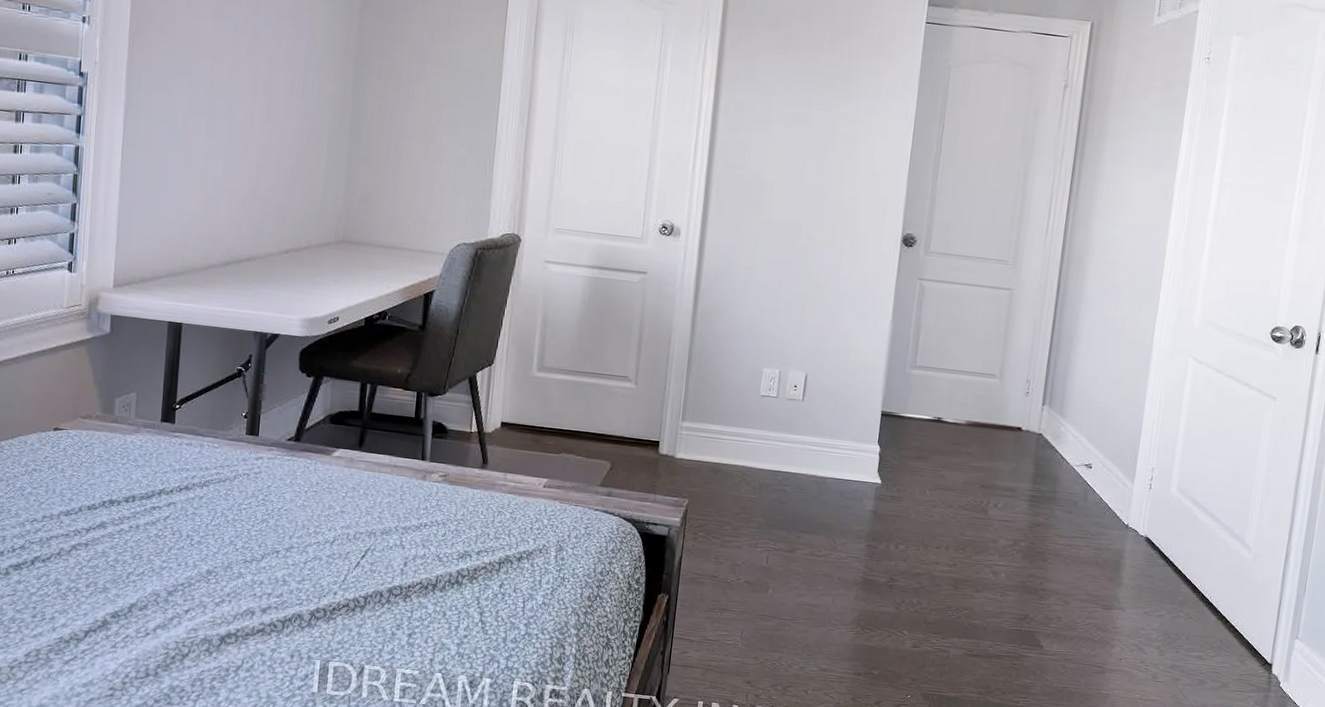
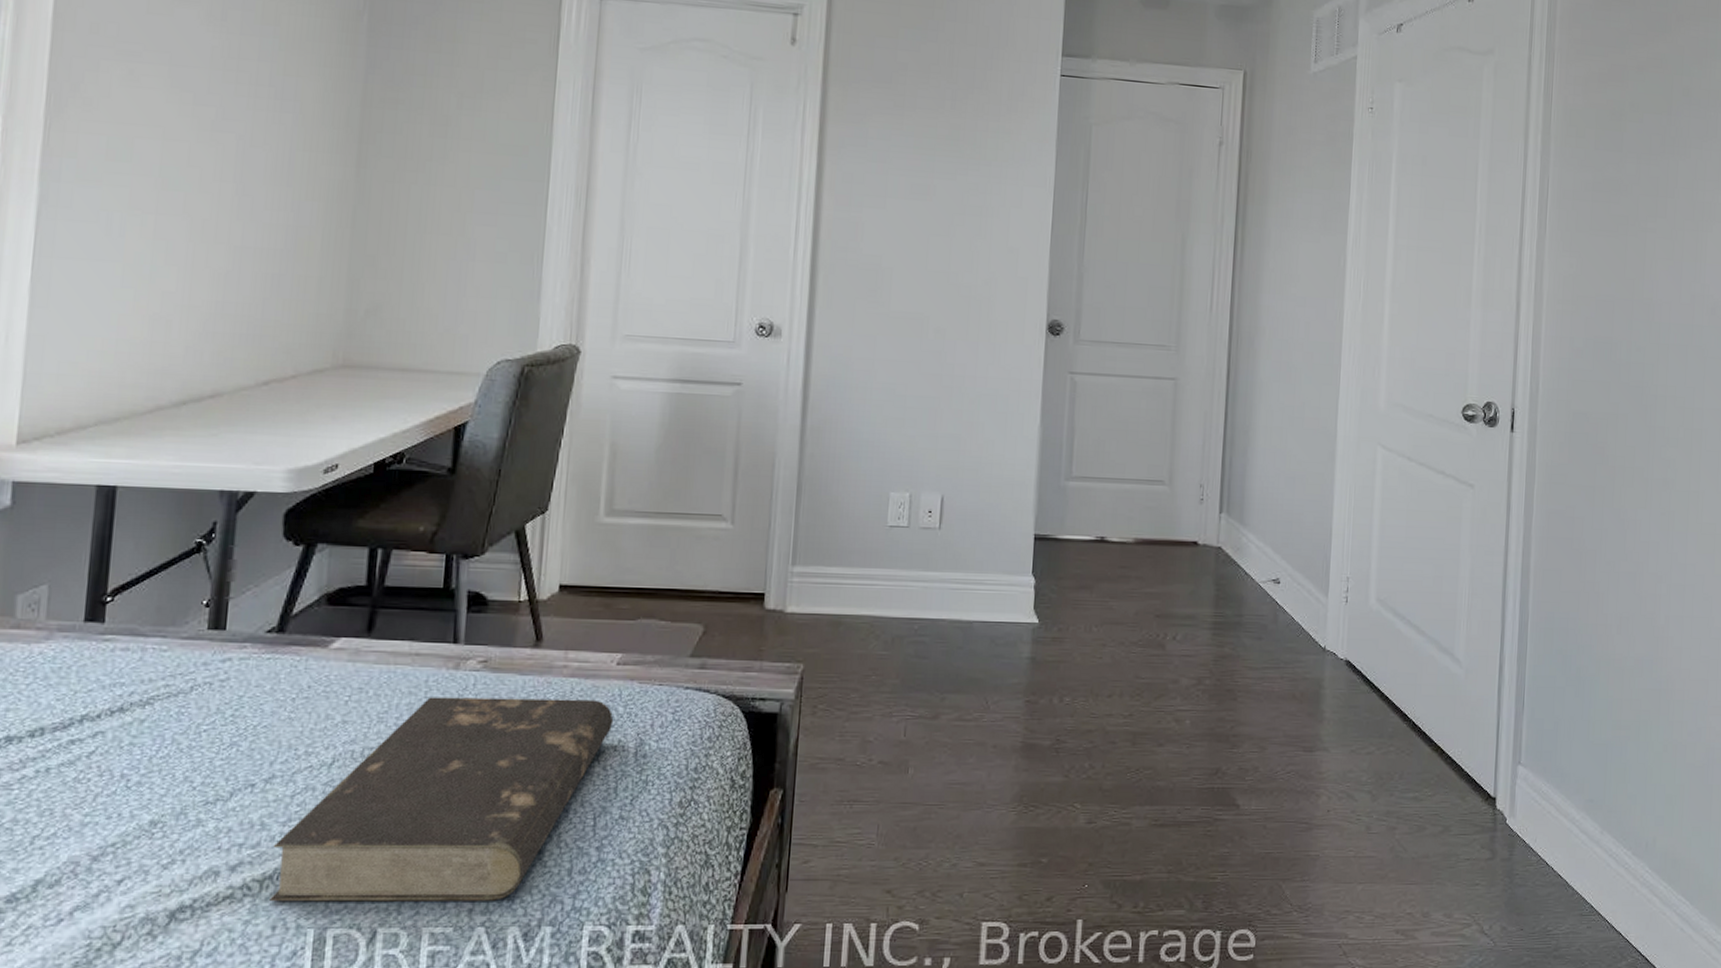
book: none [289,499,540,655] -> present [270,697,614,902]

